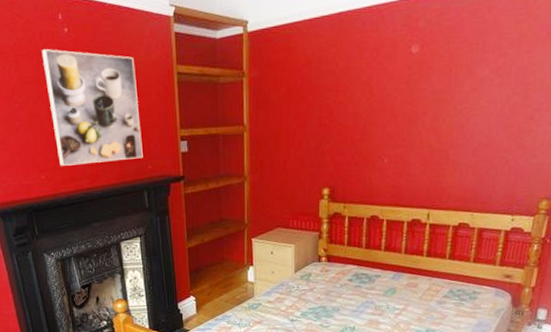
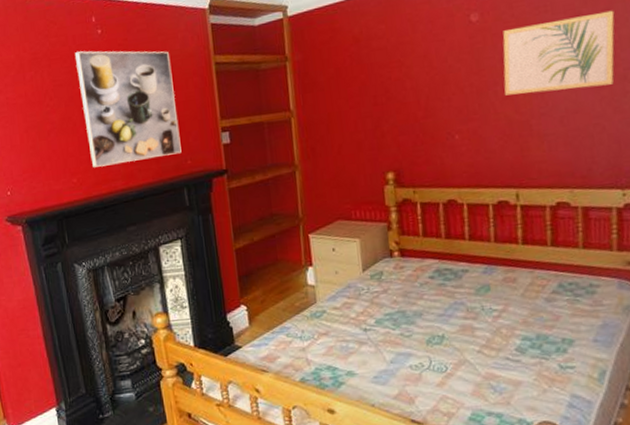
wall art: none [431,53,534,126] -> present [502,10,615,96]

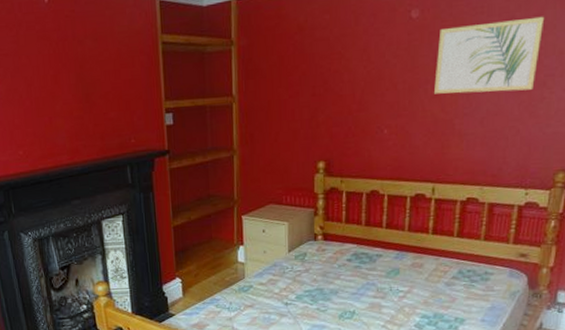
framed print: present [74,51,182,168] -> none [20,20,126,141]

